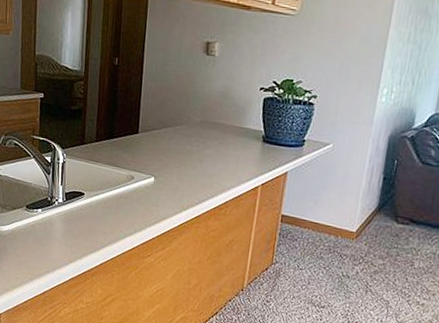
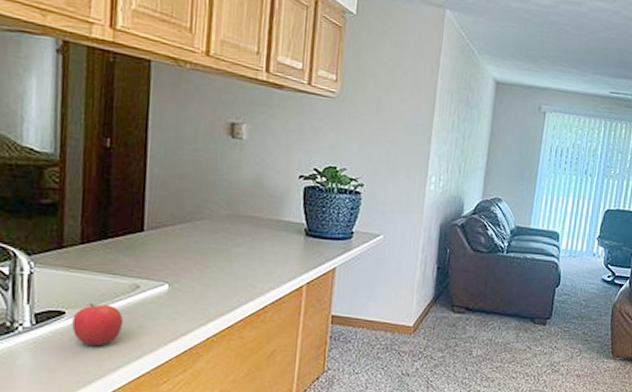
fruit: none [88,187,122,222] -> present [72,302,124,347]

